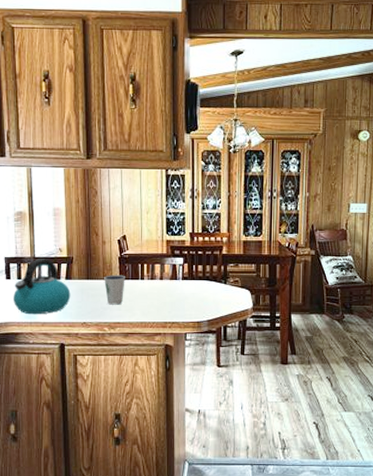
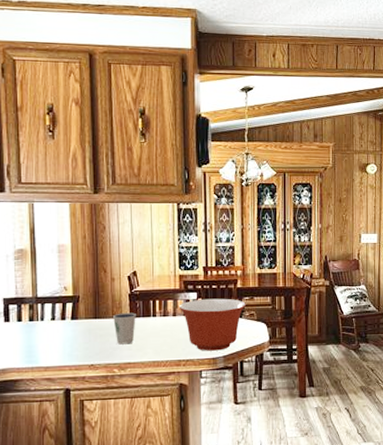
kettle: present [12,259,71,315] -> none [11,298,77,359]
mixing bowl: none [165,264,231,315] -> present [178,298,246,351]

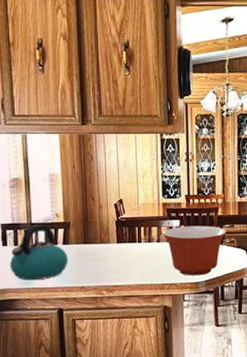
kettle: none [11,298,77,359] -> present [9,224,68,281]
dixie cup: present [113,312,136,345] -> none [101,238,123,269]

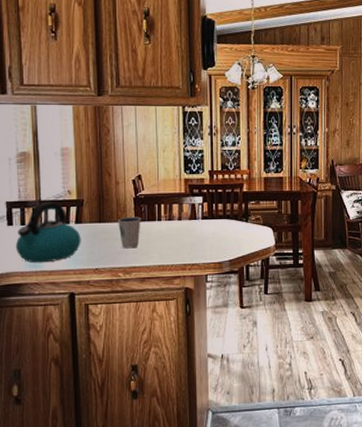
dixie cup: none [101,238,123,269] -> present [118,216,141,249]
mixing bowl: present [162,225,226,276] -> none [184,202,252,255]

